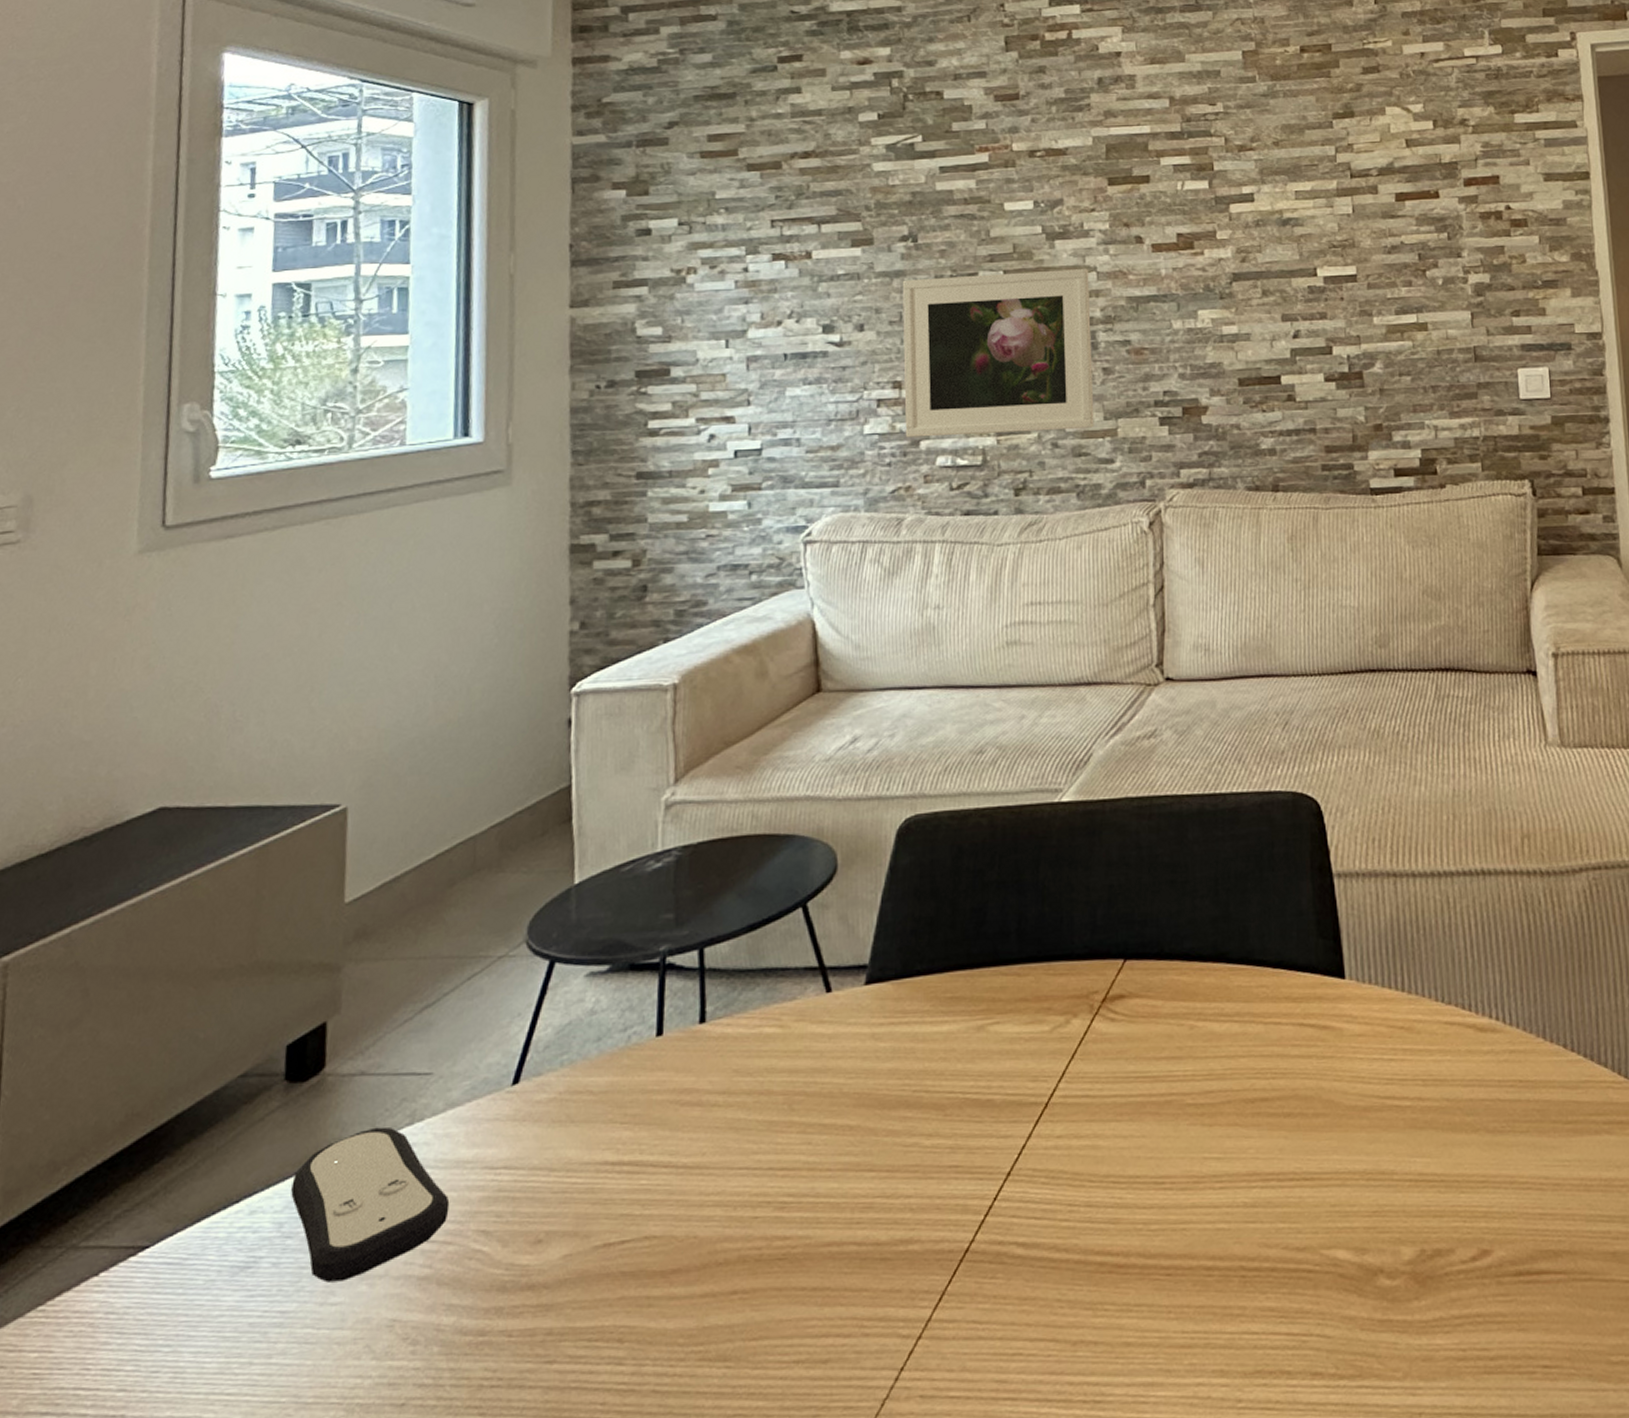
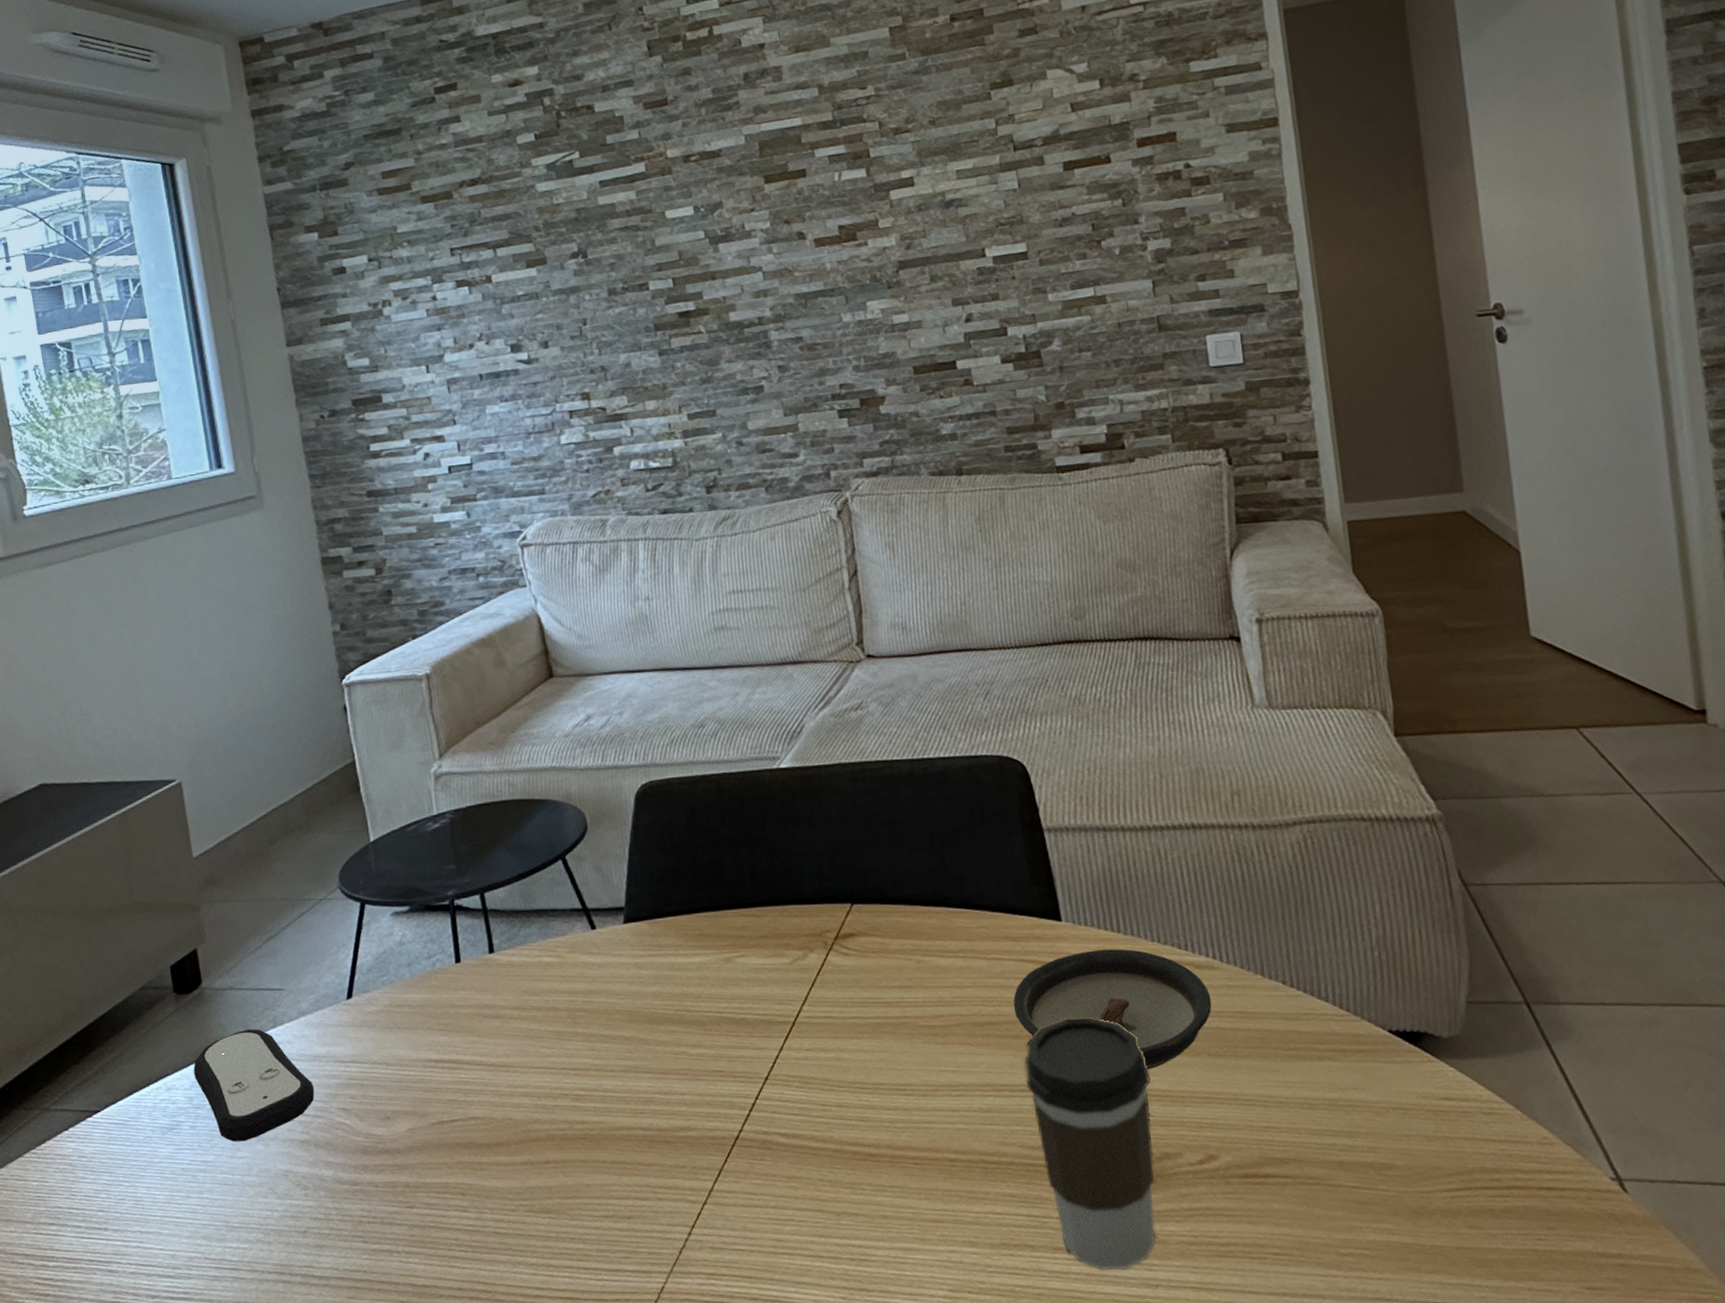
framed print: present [902,268,1094,438] -> none [578,269,775,445]
saucer: none [1288,1009,1493,1151] -> present [1013,948,1212,1070]
coffee cup: none [1295,1088,1426,1399] -> present [1024,1016,1155,1271]

